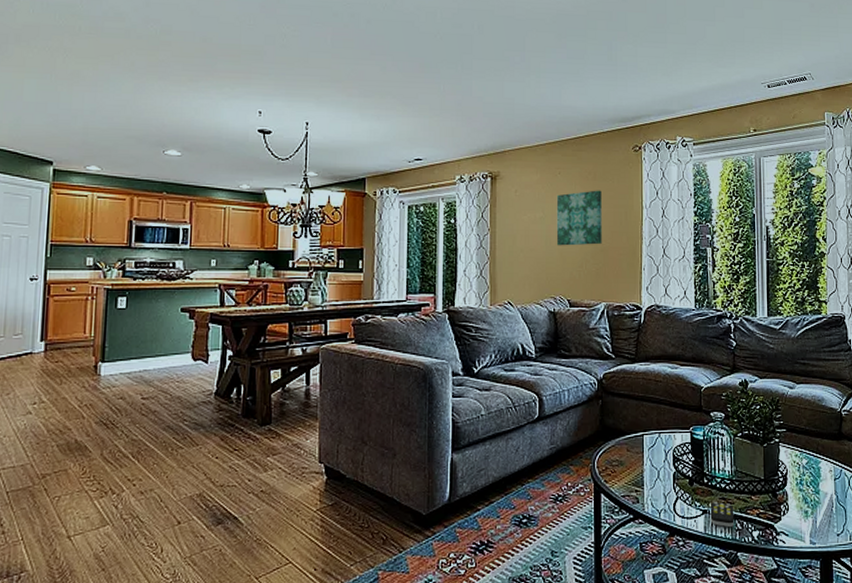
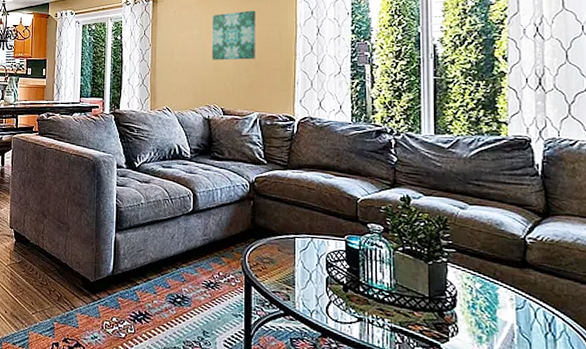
remote control: present [710,501,735,528] -> none [366,310,394,340]

